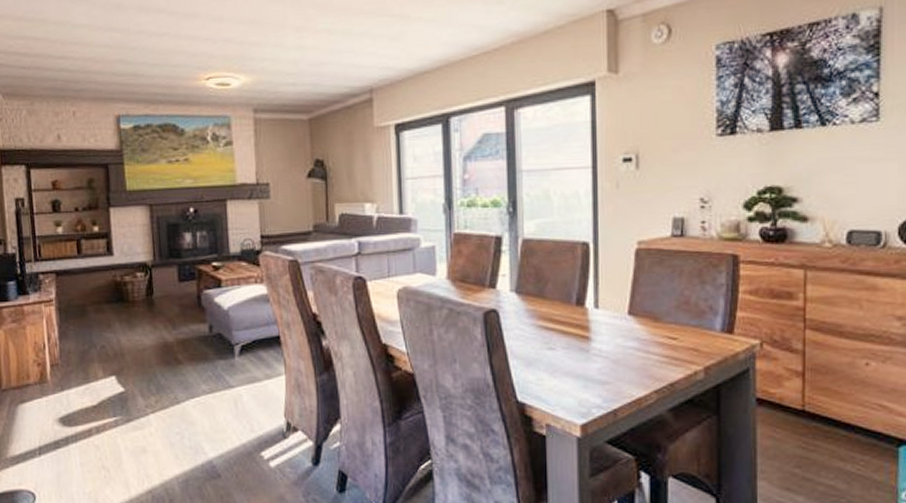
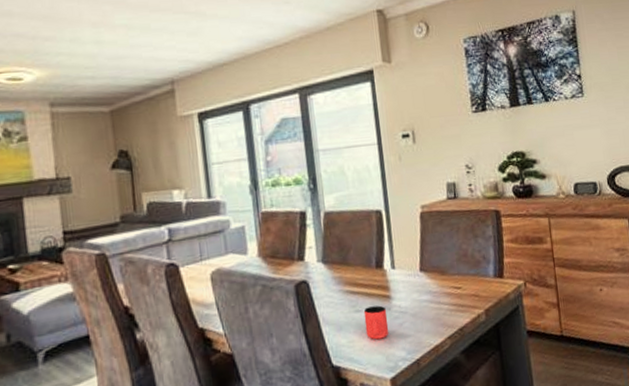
cup: none [557,346,585,382] -> present [363,305,389,340]

